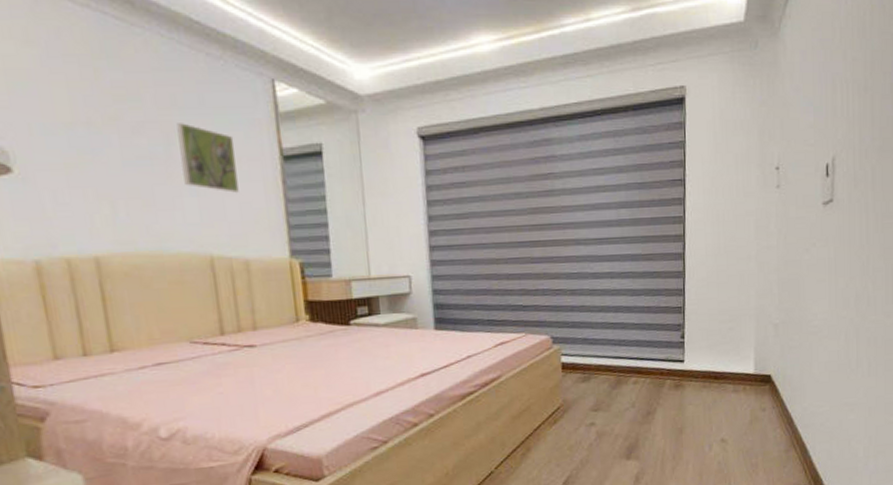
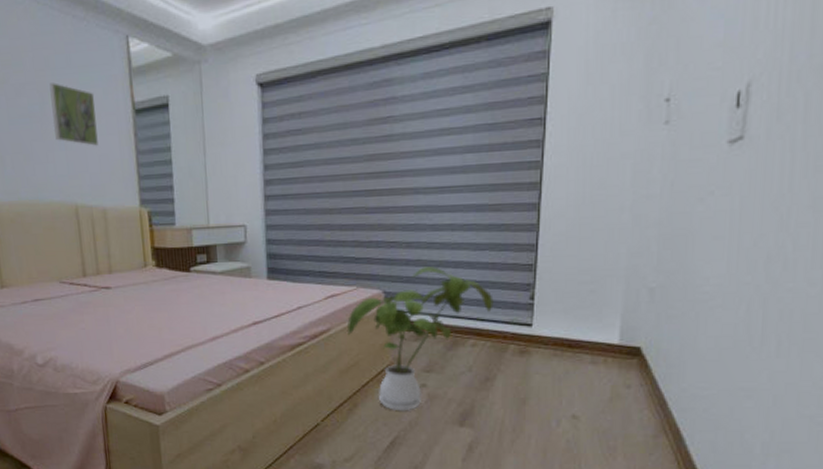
house plant: none [517,311,651,451] -> present [347,266,494,411]

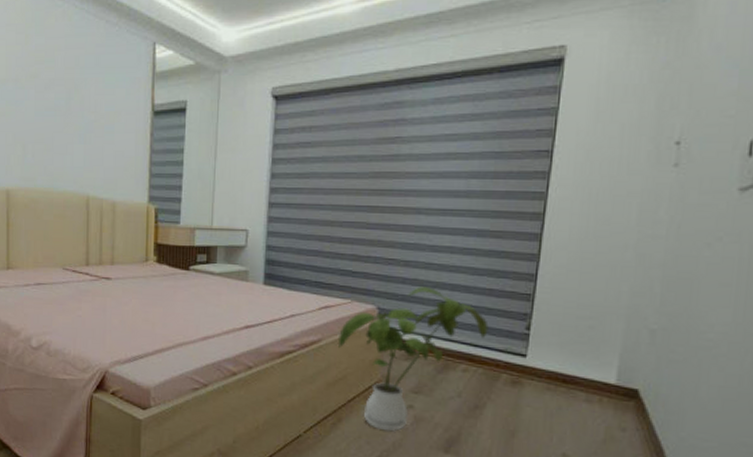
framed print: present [49,83,98,147] -> none [75,80,118,143]

